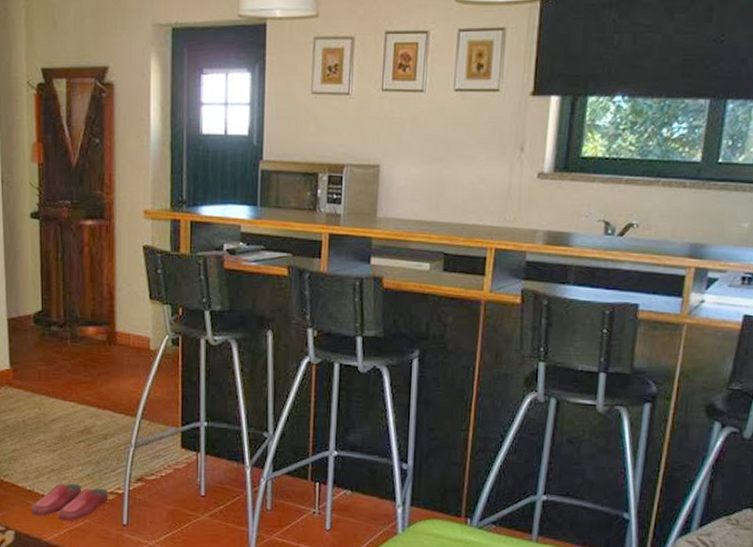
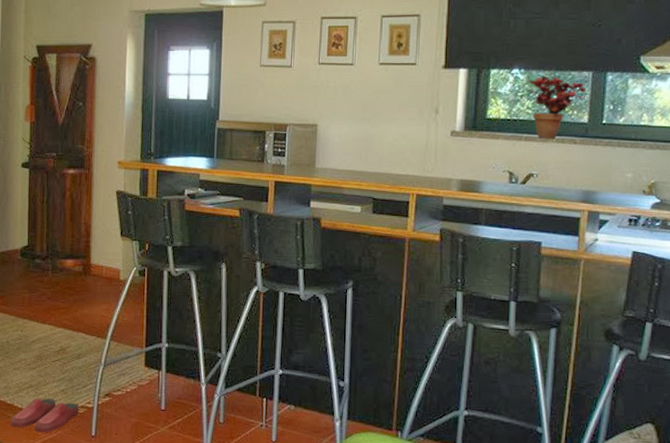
potted plant: none [633,104,702,183] -> present [529,76,586,140]

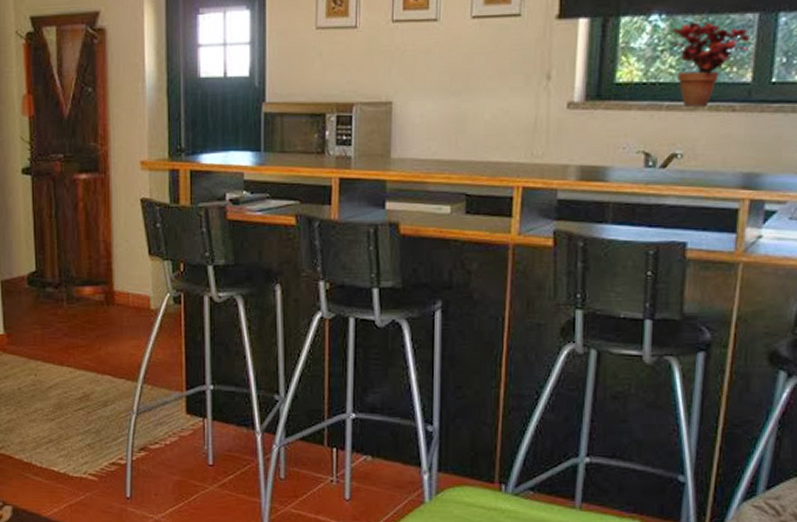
slippers: present [11,398,80,433] -> none [29,454,110,496]

